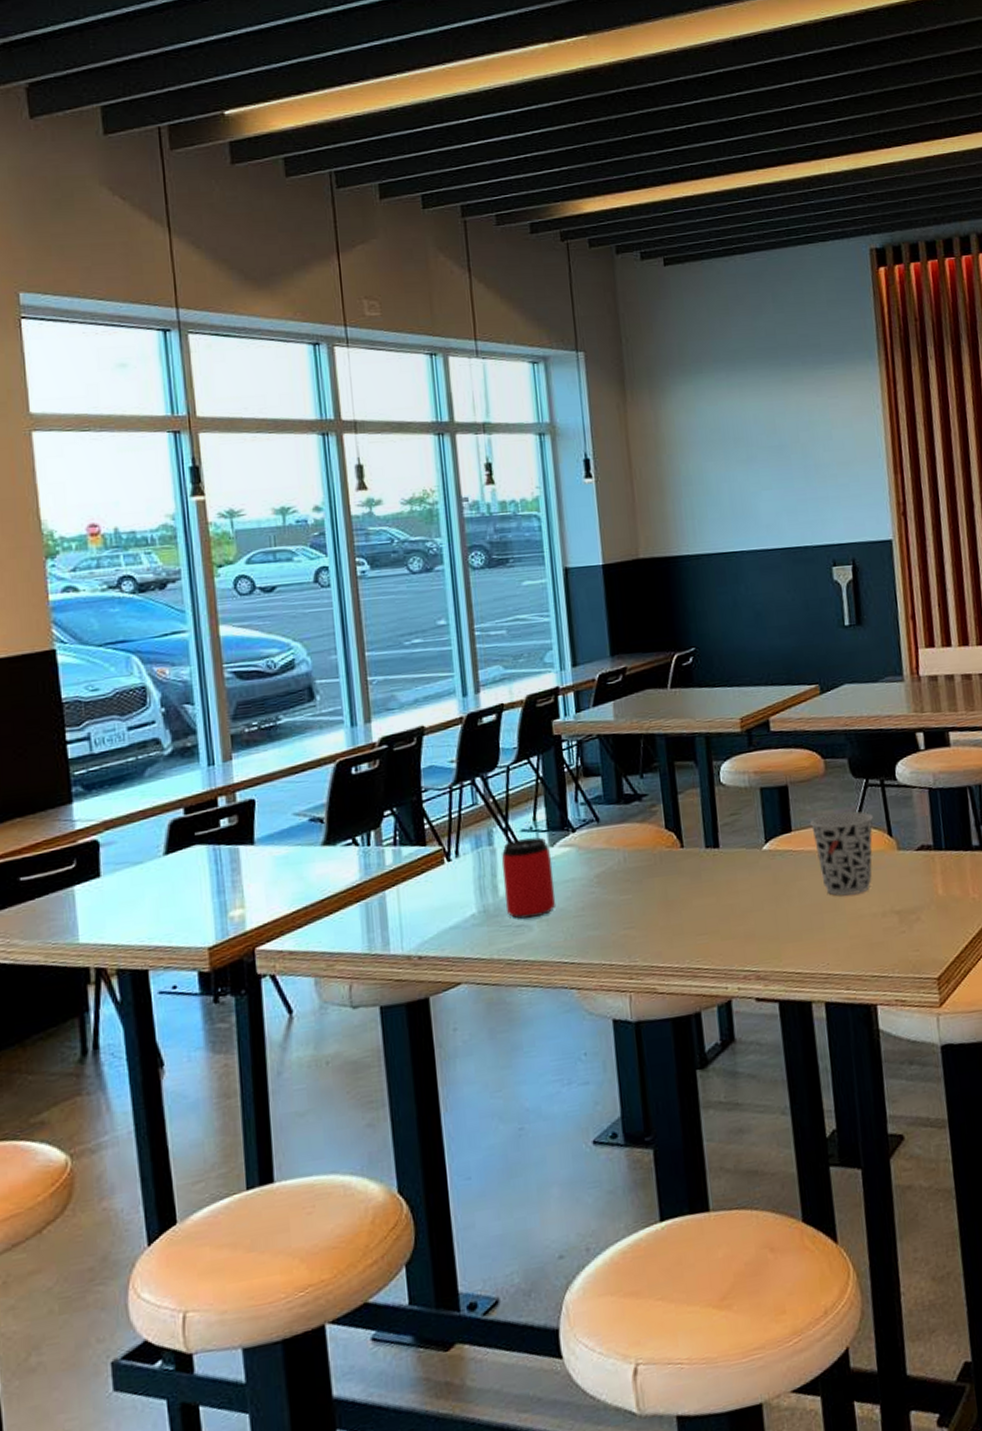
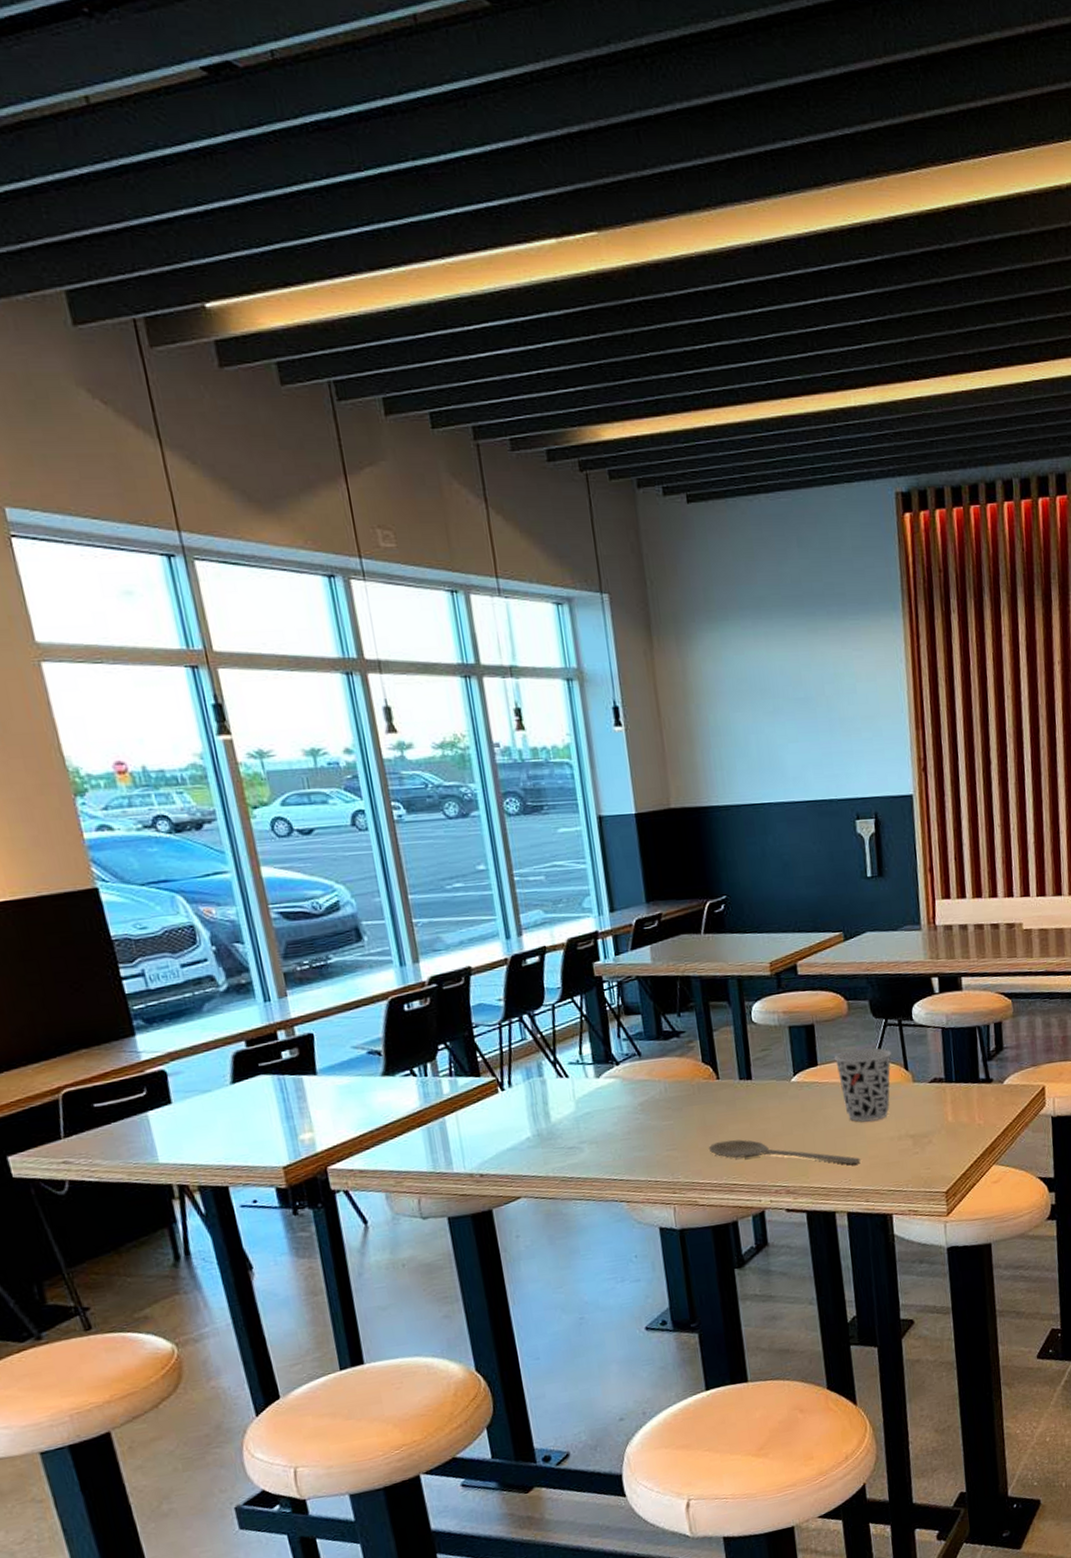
can: present [501,837,556,919] -> none [551,1069,604,1142]
wooden spoon: none [670,916,839,946] -> present [708,1139,860,1165]

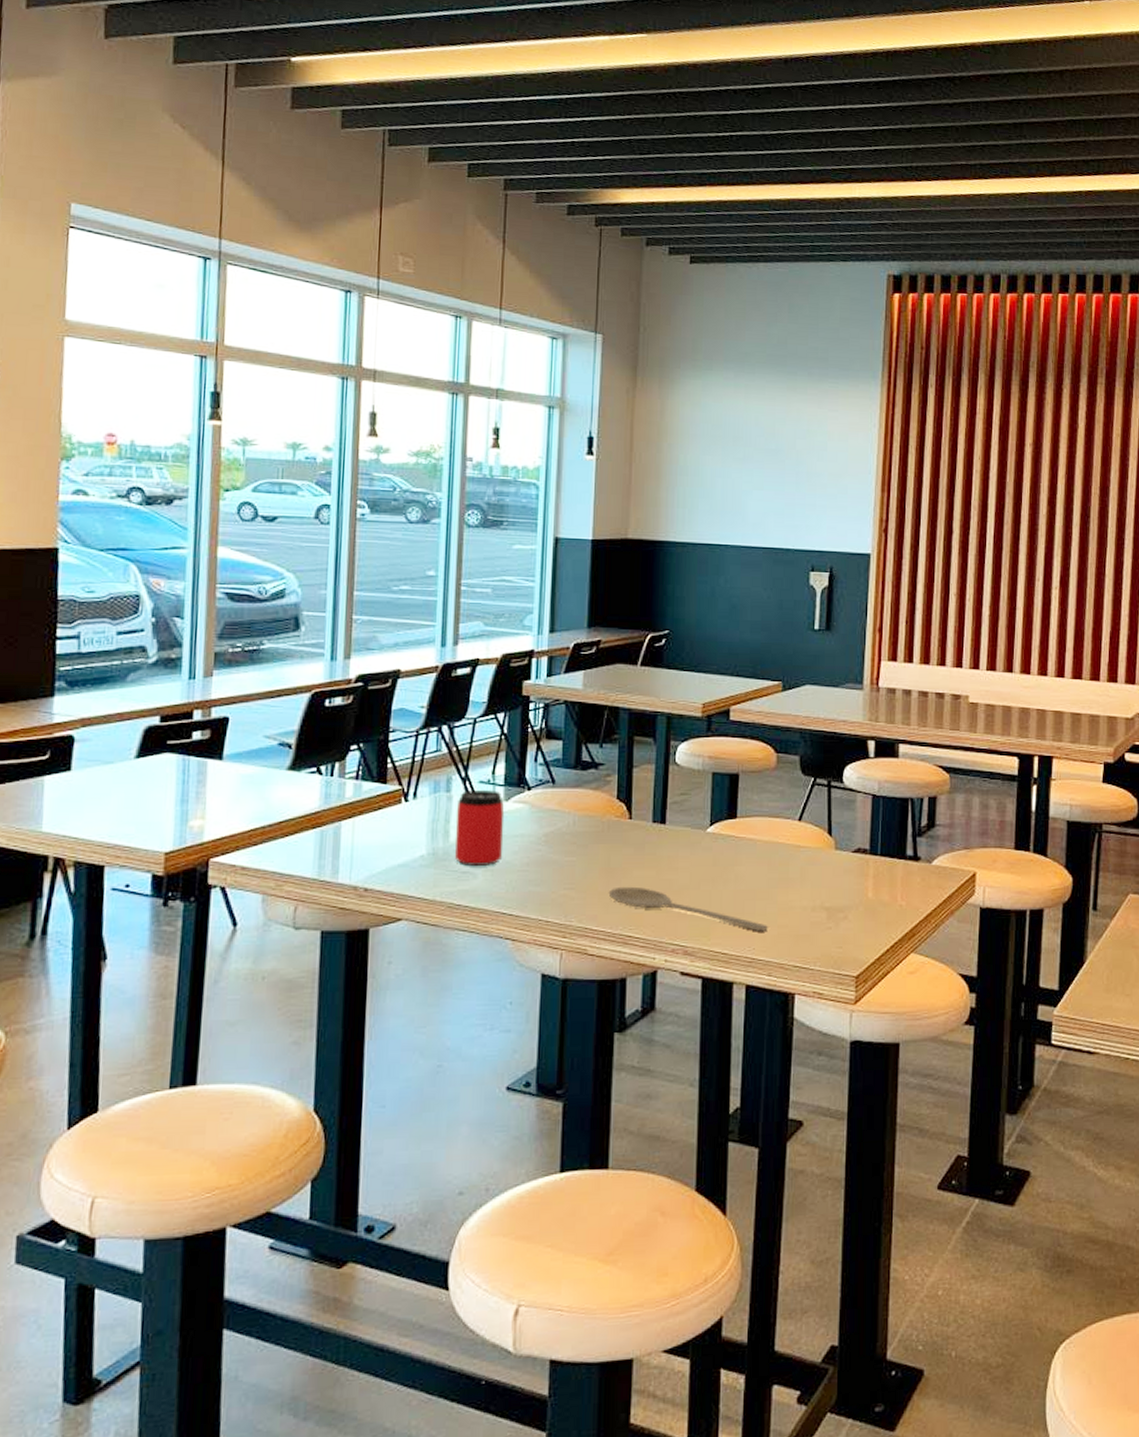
can: none [551,1069,604,1142] -> present [454,790,505,866]
cup: present [834,1048,891,1122] -> none [755,807,816,886]

